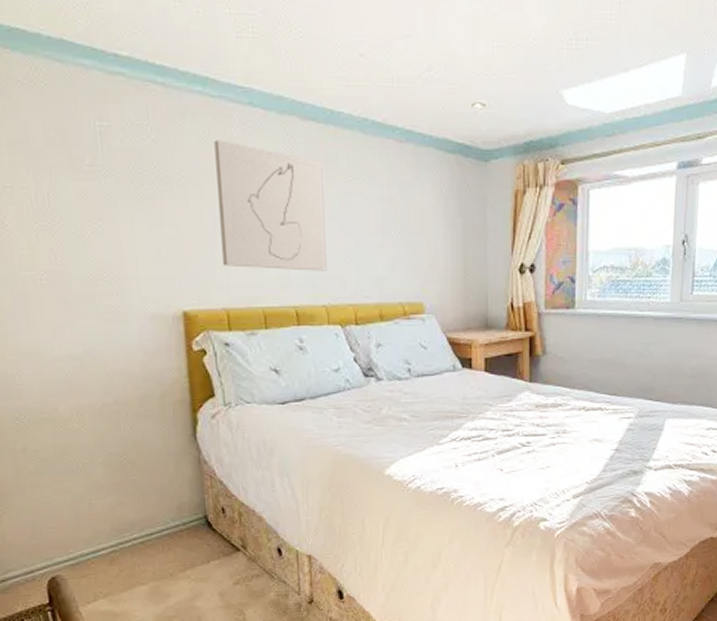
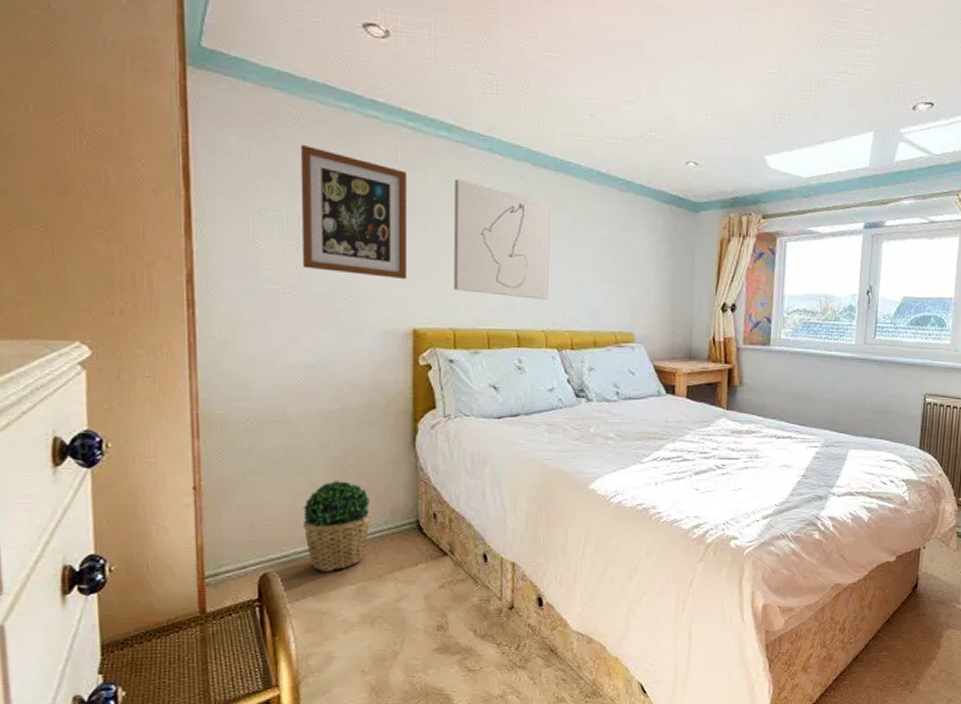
wall art: none [41,112,172,258] -> present [300,145,408,280]
potted plant: none [84,478,157,573] -> present [302,481,371,572]

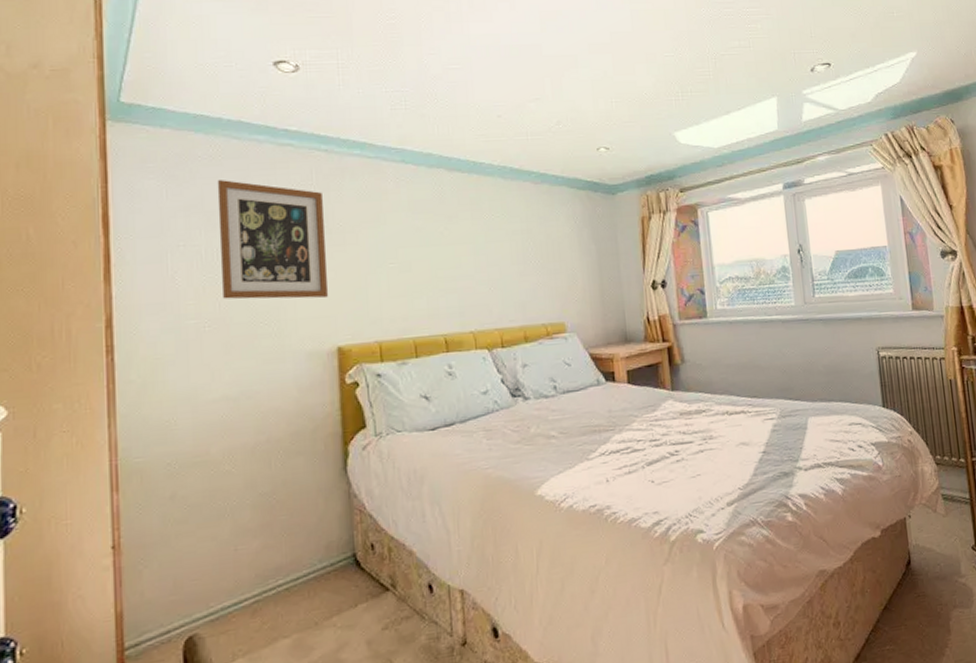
potted plant: present [302,481,371,572] -> none [229,519,304,627]
wall art: present [454,179,550,300] -> none [371,192,473,303]

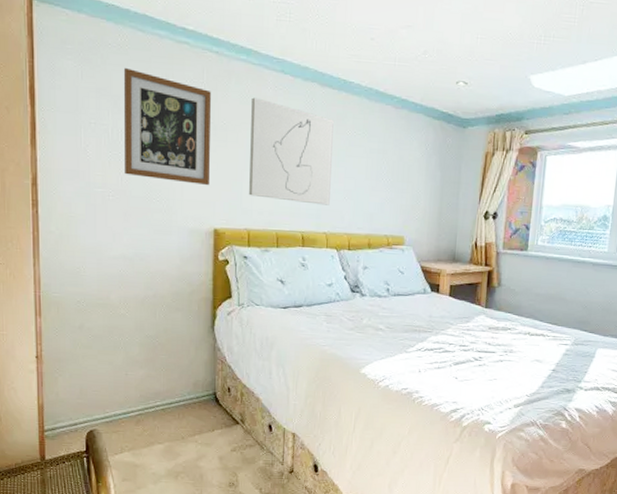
wall art: none [371,192,473,303] -> present [249,97,334,206]

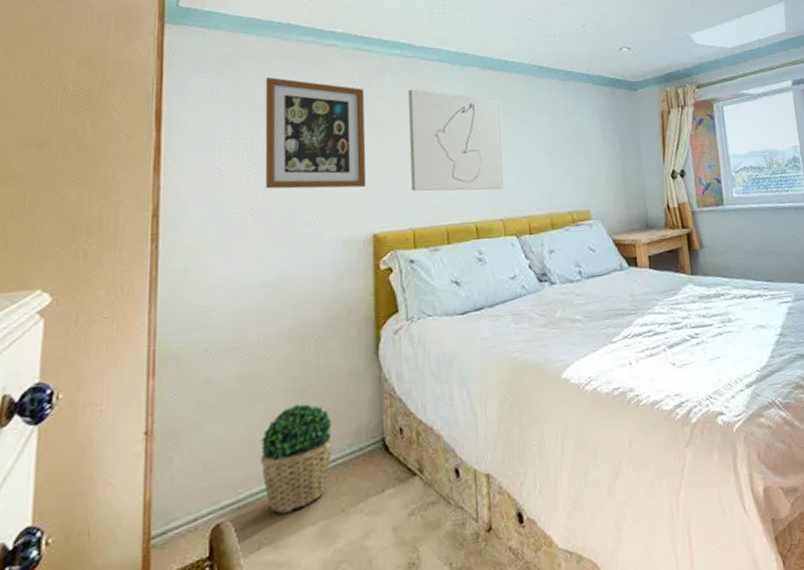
potted plant: none [121,356,177,432] -> present [260,403,334,514]

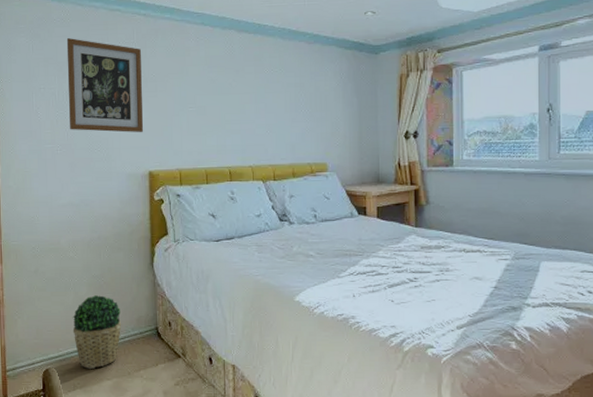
wall art: present [409,89,503,192] -> none [177,49,253,141]

